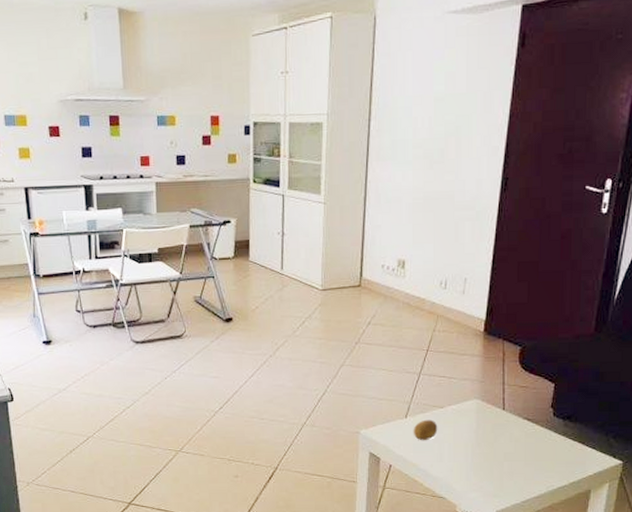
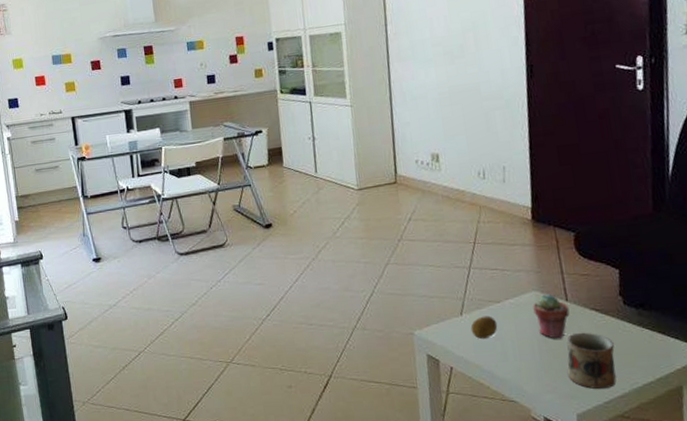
potted succulent: none [472,402,505,444] -> present [533,294,570,339]
mug: none [495,439,539,489] -> present [567,332,616,389]

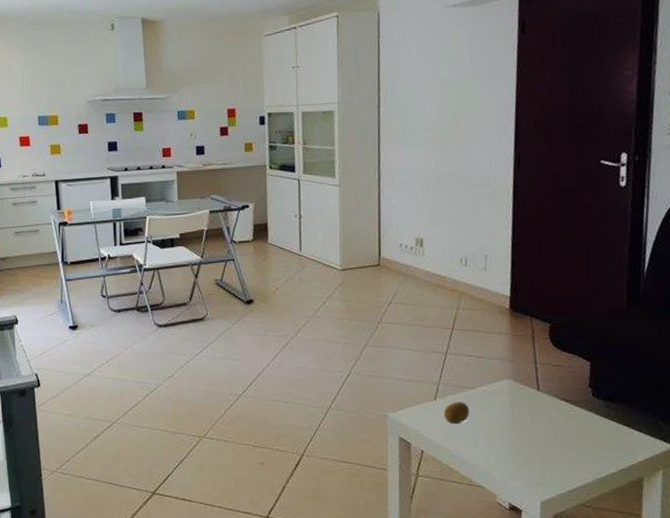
potted succulent: present [533,294,570,339] -> none [505,383,540,427]
mug: present [567,332,616,389] -> none [535,421,581,477]

